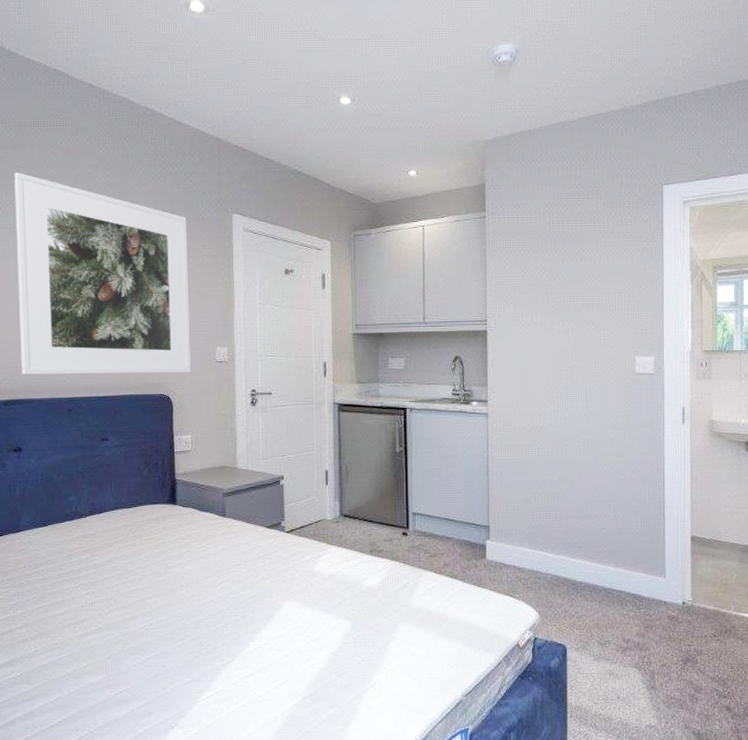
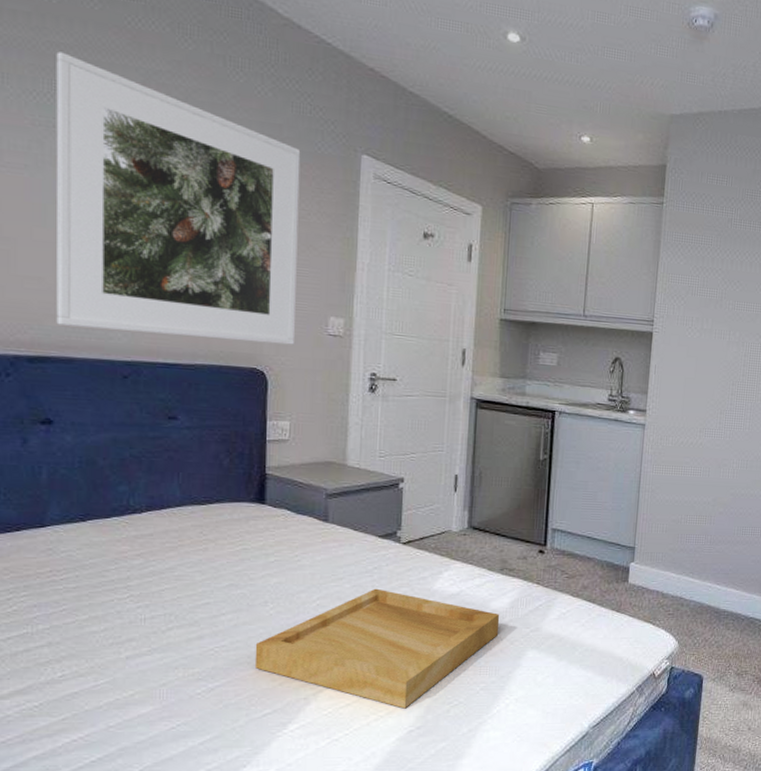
tray: none [175,572,374,678] -> present [254,588,500,709]

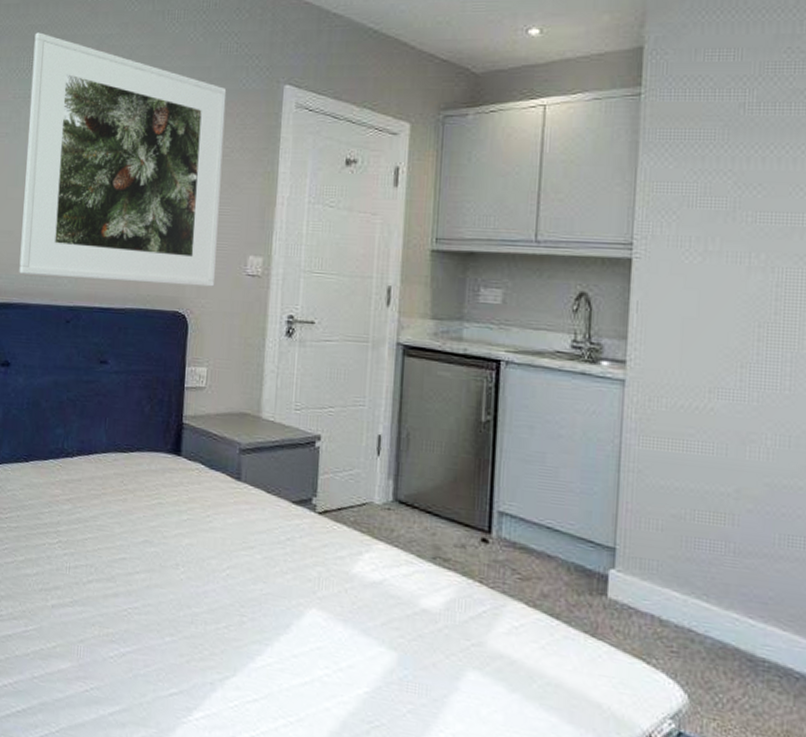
tray: present [254,588,500,709] -> none [163,563,432,719]

